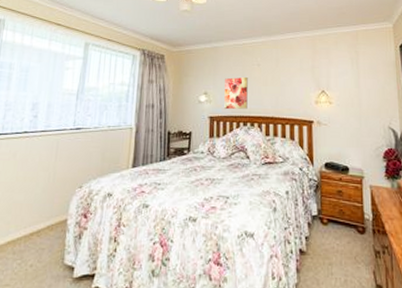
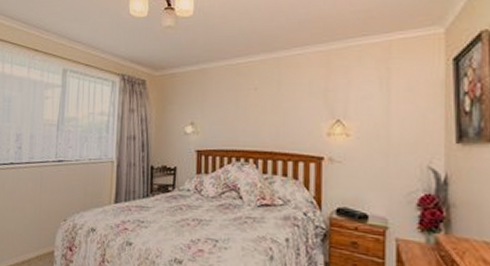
wall art: present [224,77,248,110] -> none [214,104,242,143]

